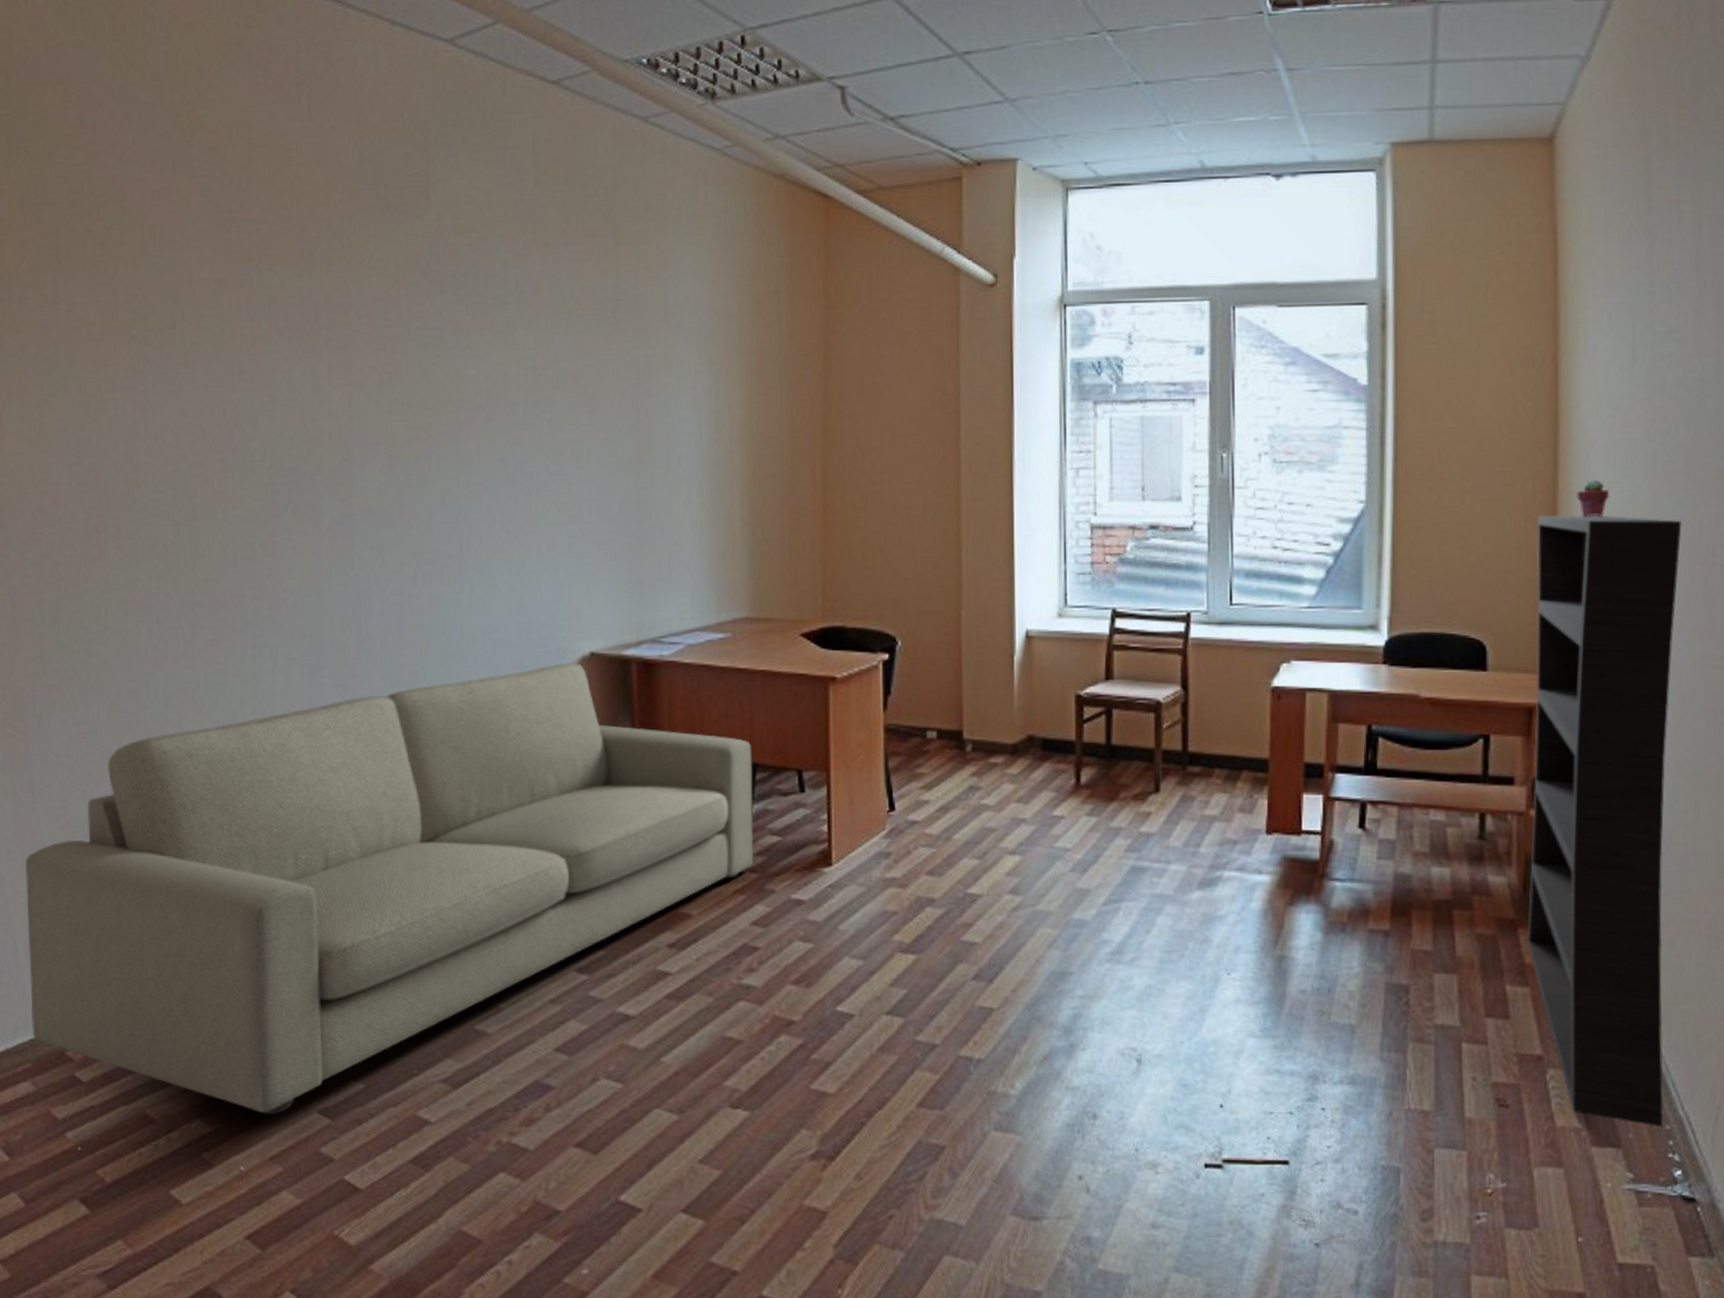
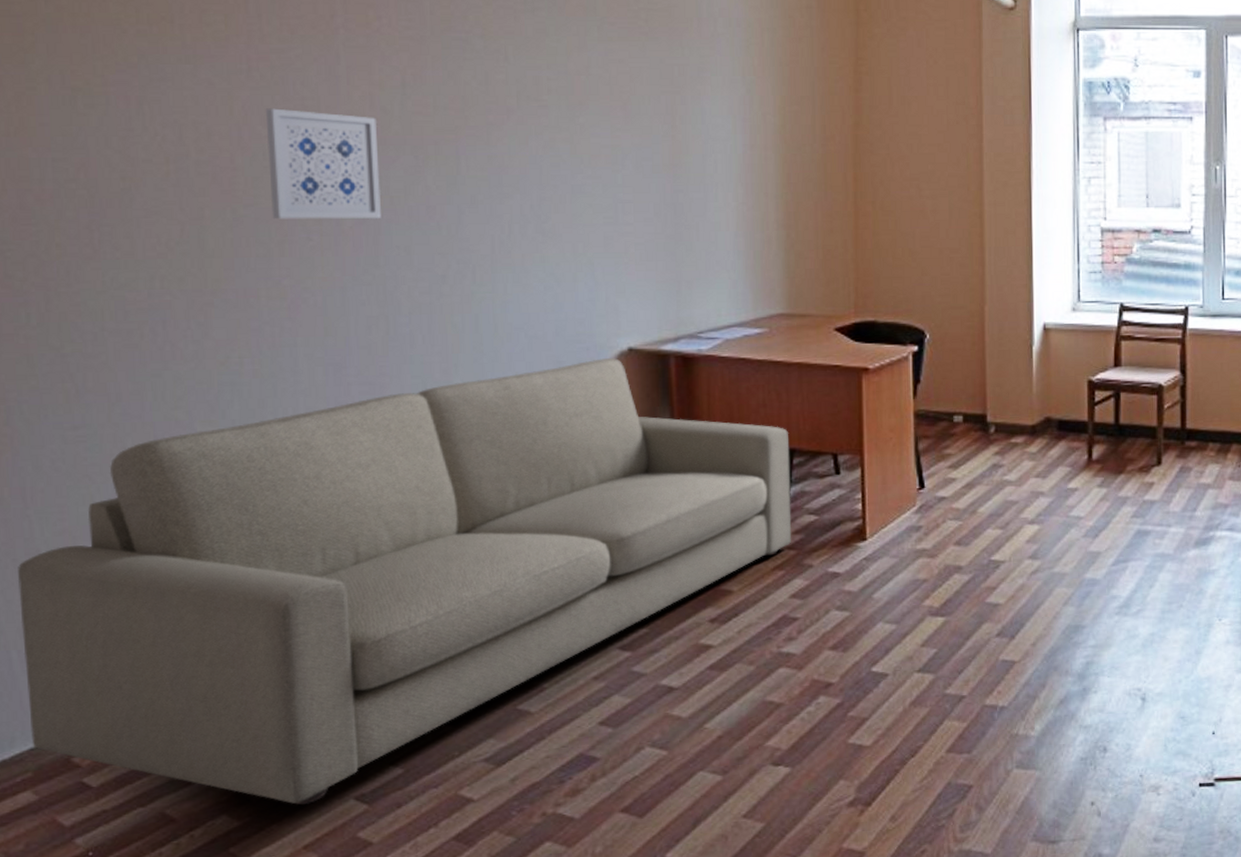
wall art: none [254,410,357,520] -> present [265,108,381,220]

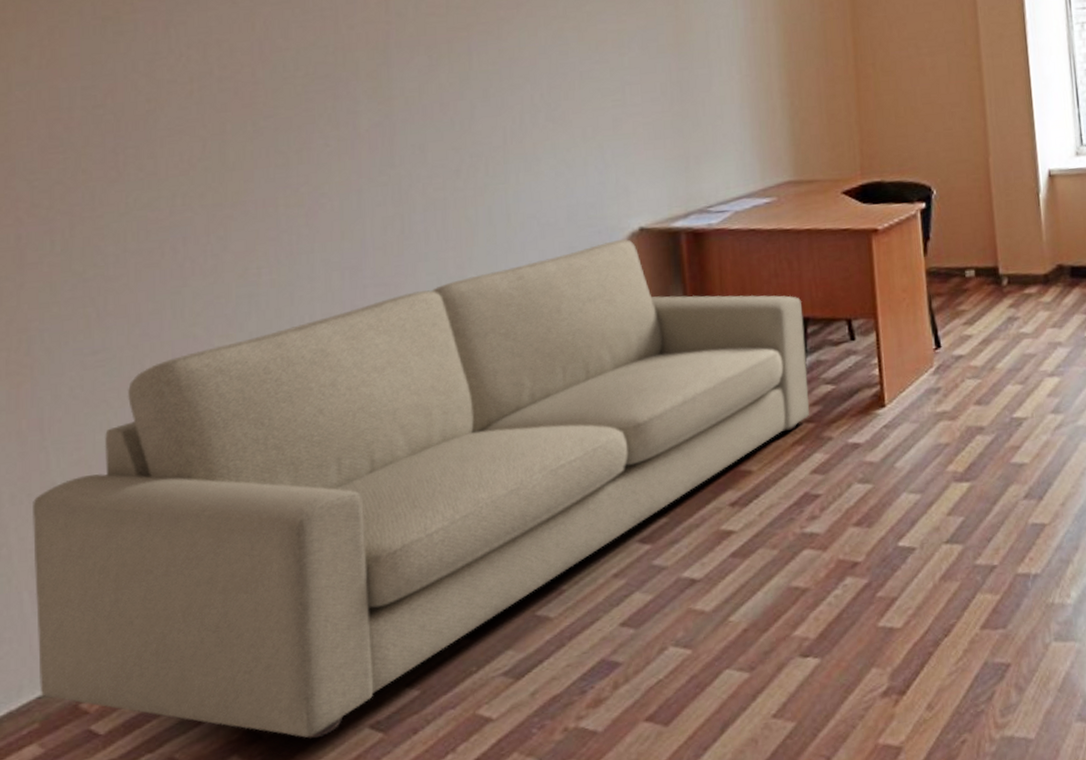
wall art: present [265,108,381,220] -> none [285,21,396,129]

